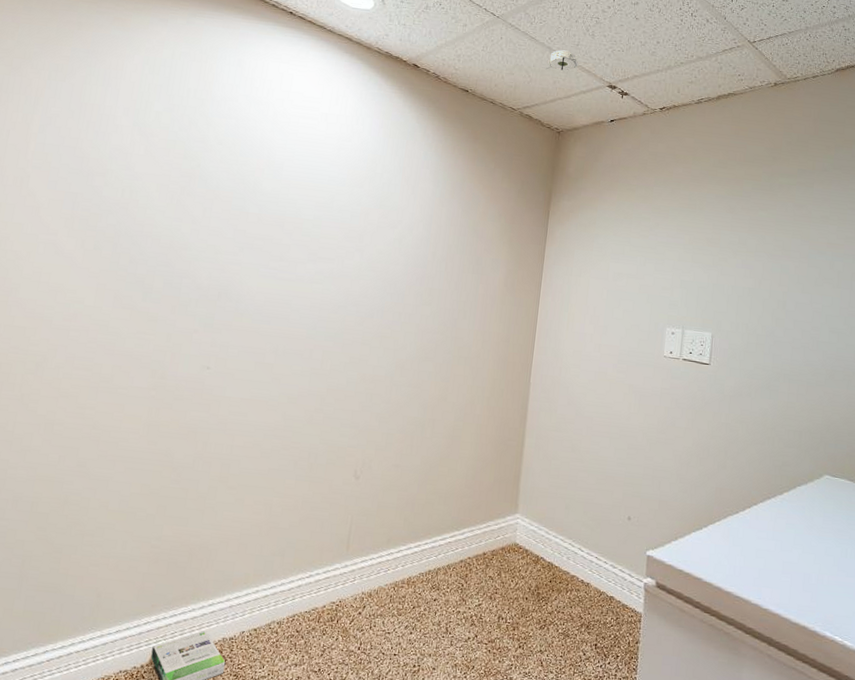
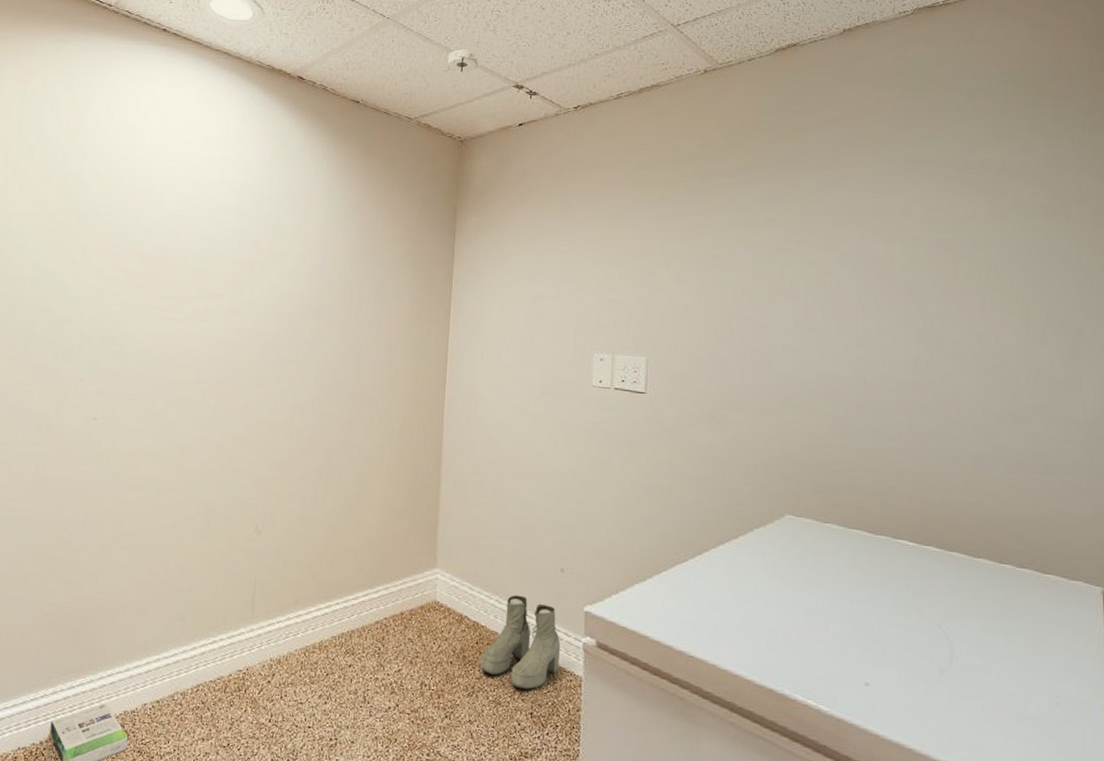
boots: none [552,539,625,624] -> present [480,594,561,690]

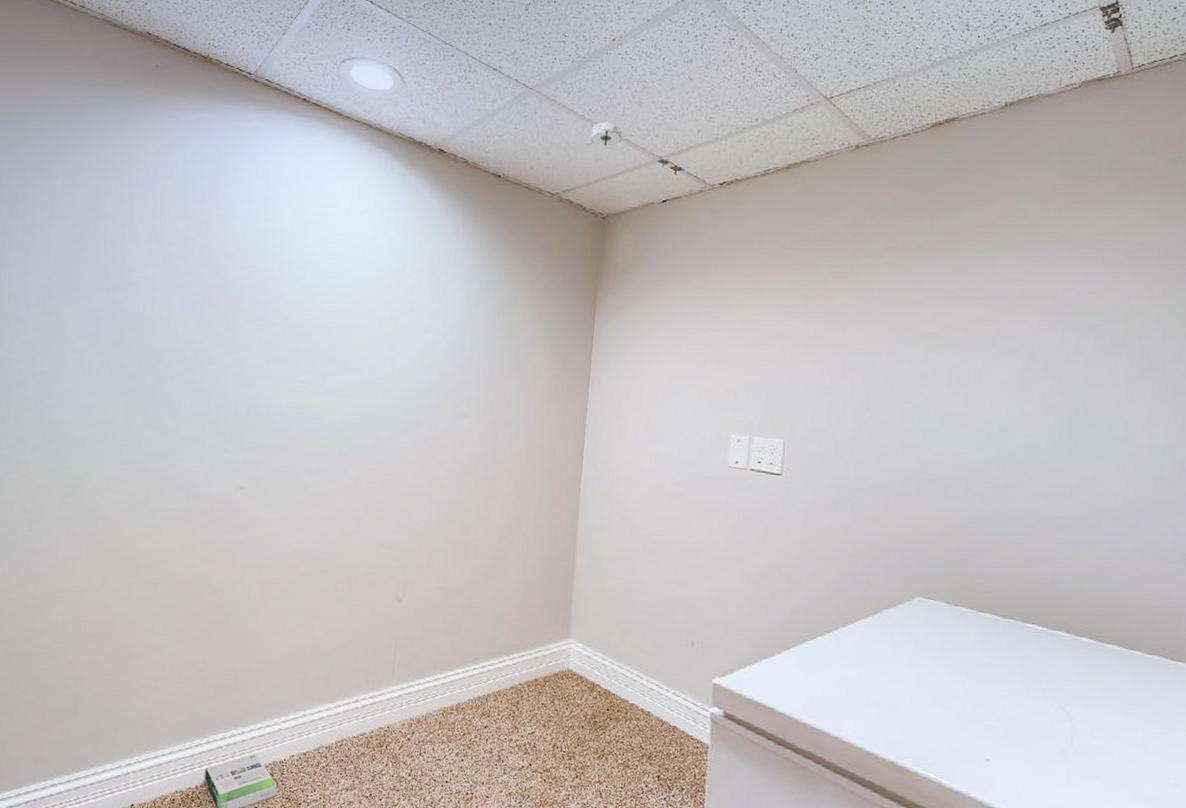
boots: present [480,594,561,690] -> none [610,665,689,755]

